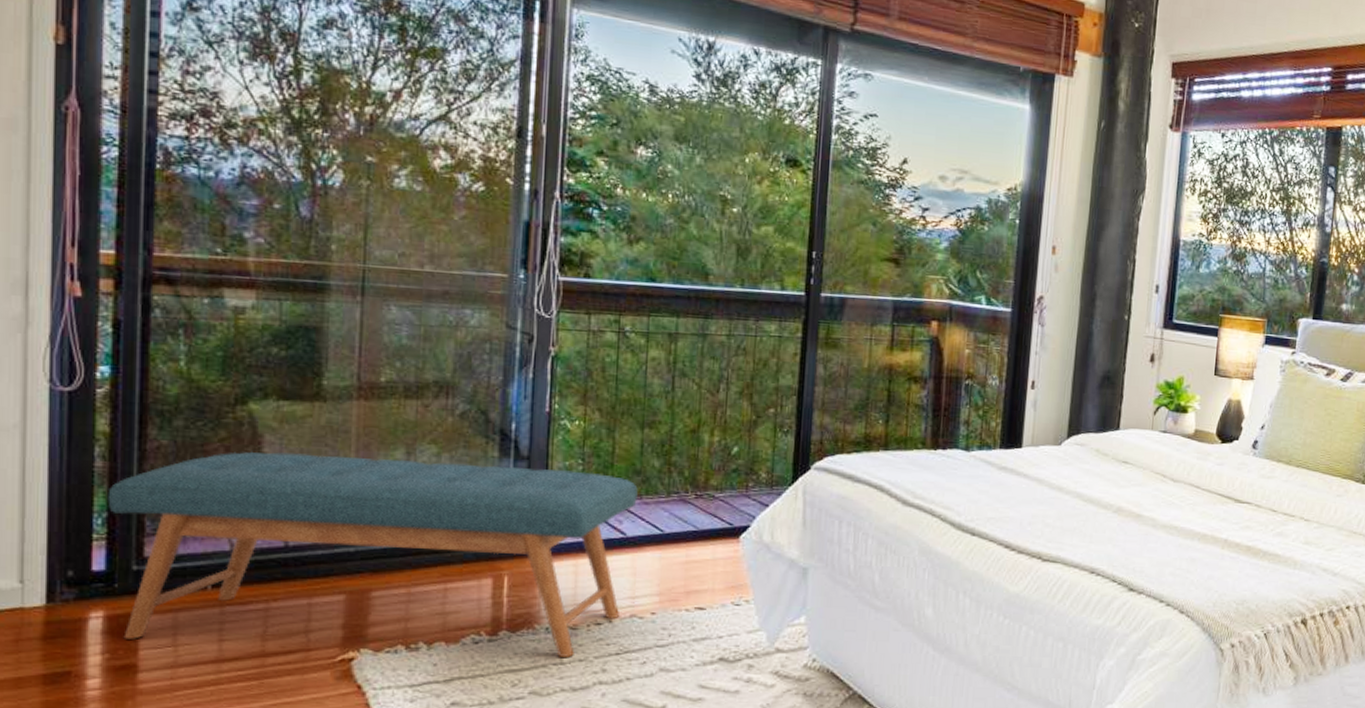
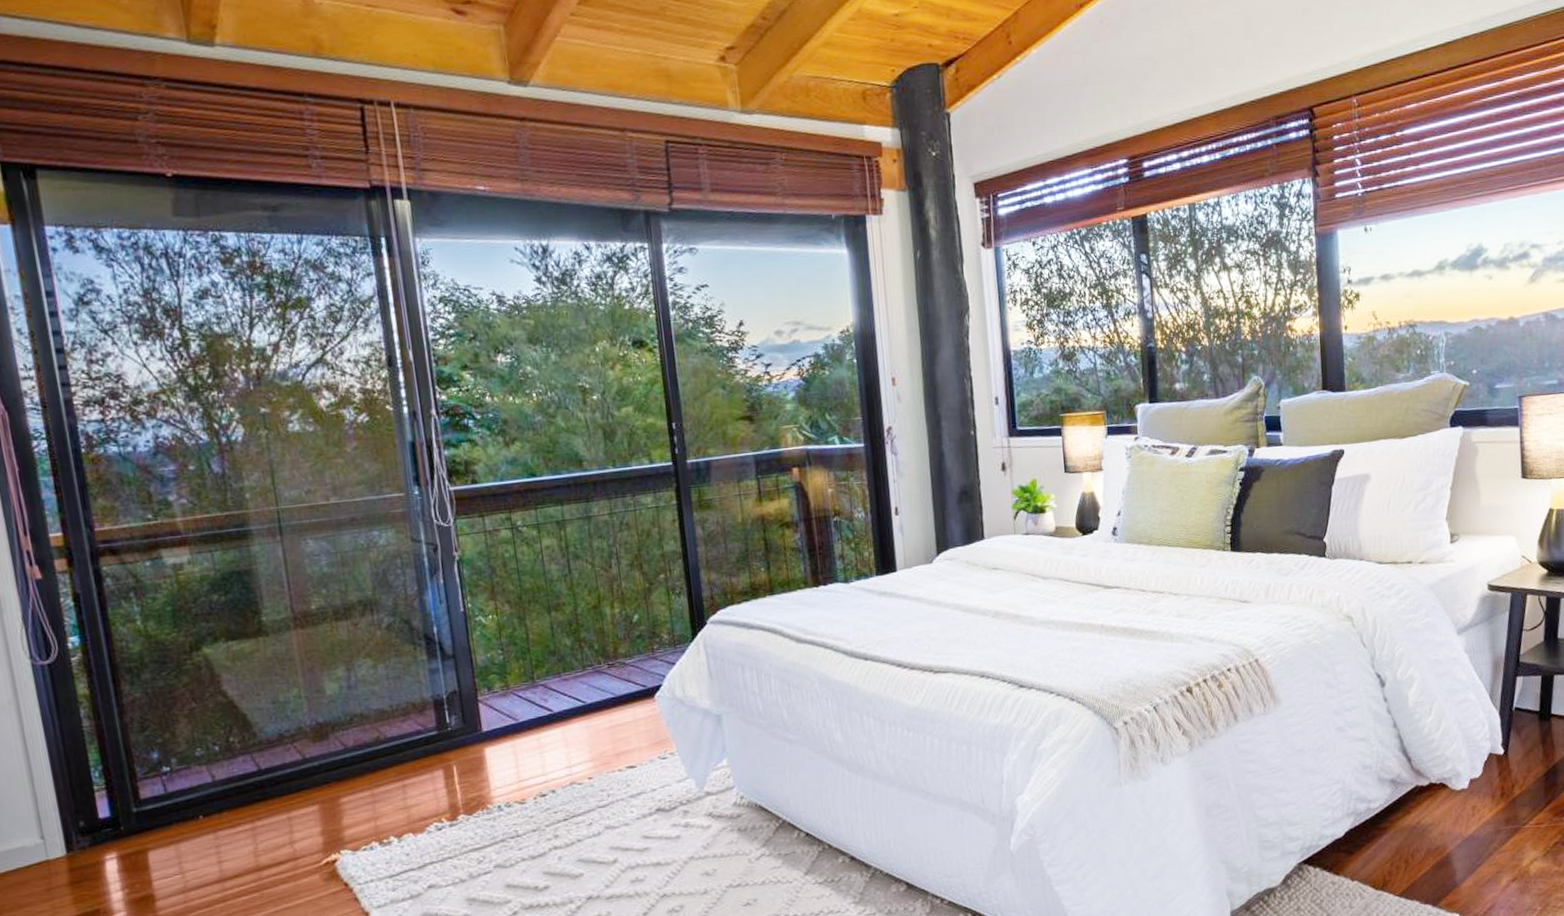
bench: present [107,451,638,657] -> none [98,659,561,874]

